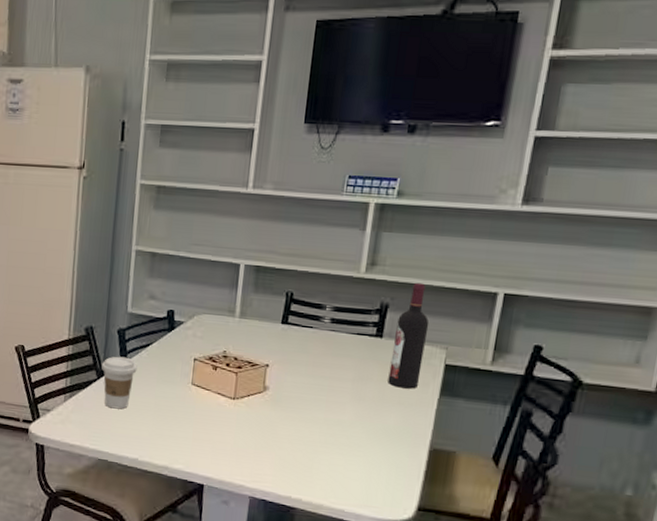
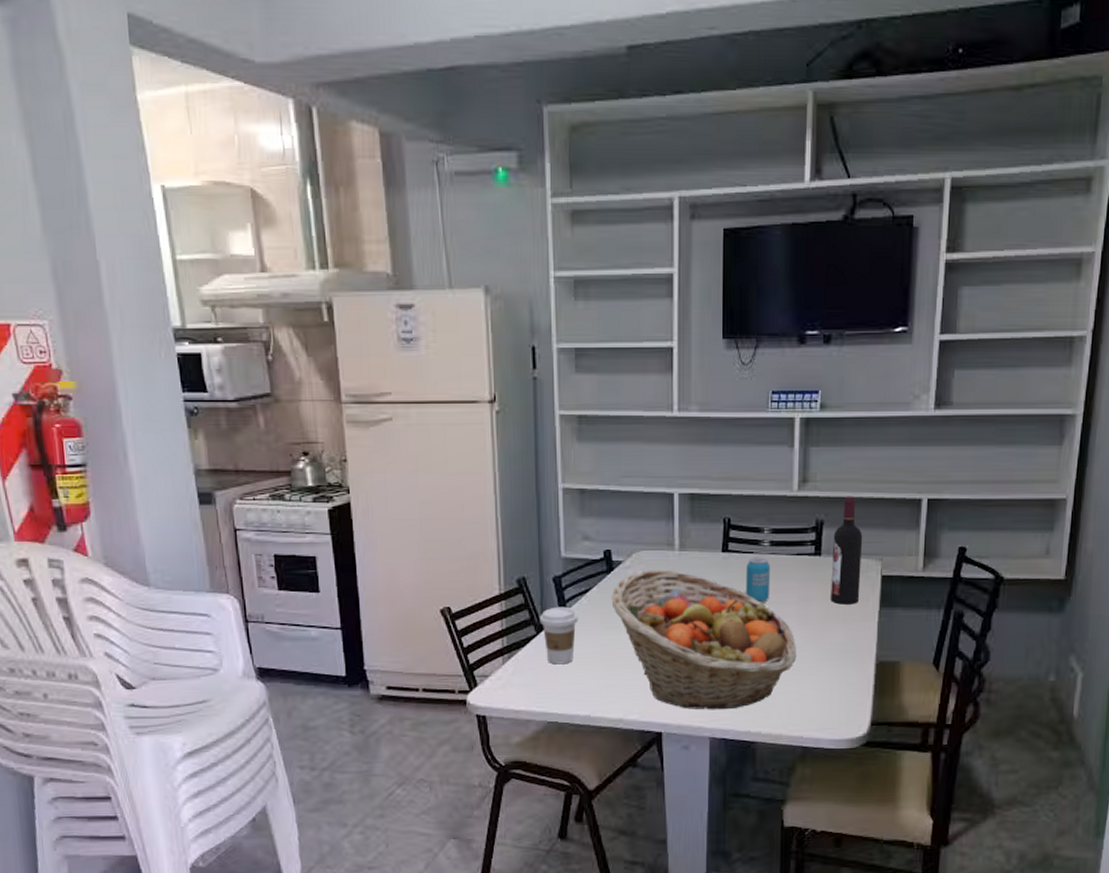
fruit basket: none [169,332,347,473] -> present [611,569,797,710]
beverage can: none [301,332,329,377] -> present [746,557,771,603]

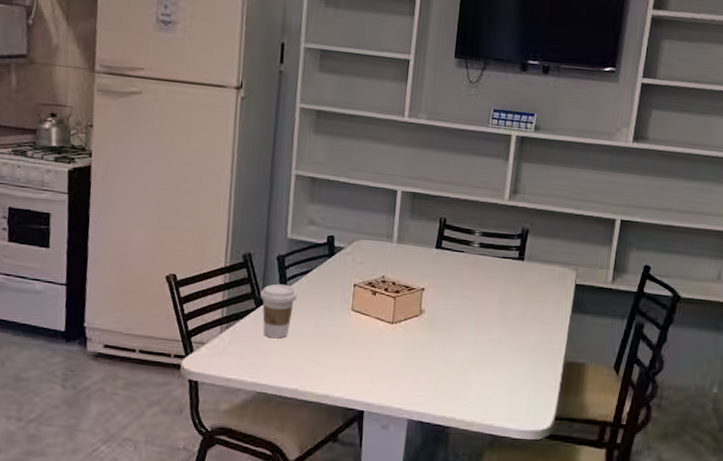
fruit basket: present [611,569,797,710] -> none [329,258,495,395]
beverage can: present [746,557,771,603] -> none [454,256,478,299]
wine bottle: present [830,496,863,605] -> none [529,209,562,308]

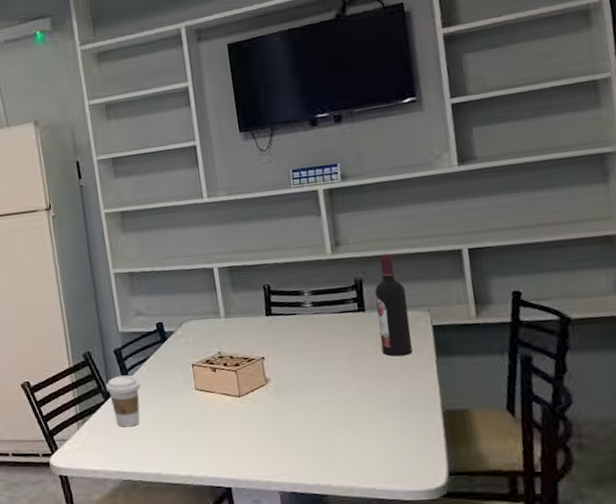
wine bottle: none [529,209,562,308] -> present [374,253,413,357]

